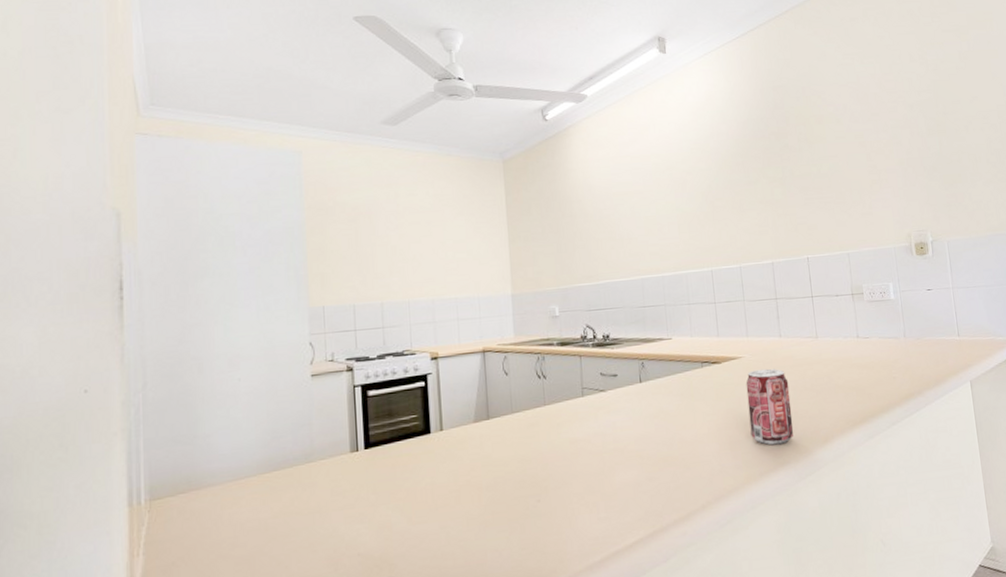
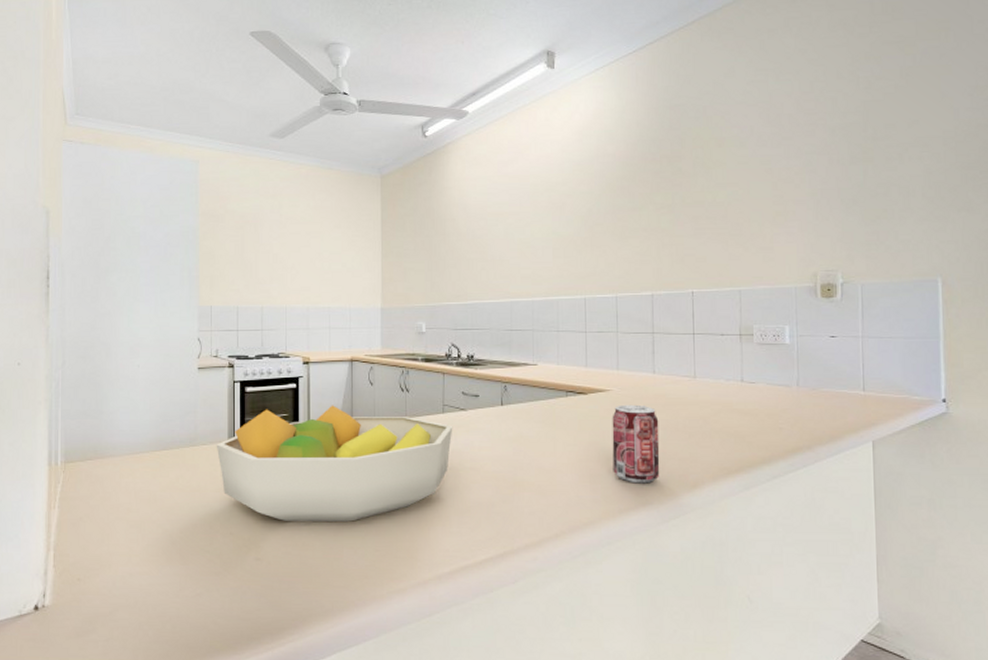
fruit bowl: none [336,400,594,533] -> present [216,405,453,522]

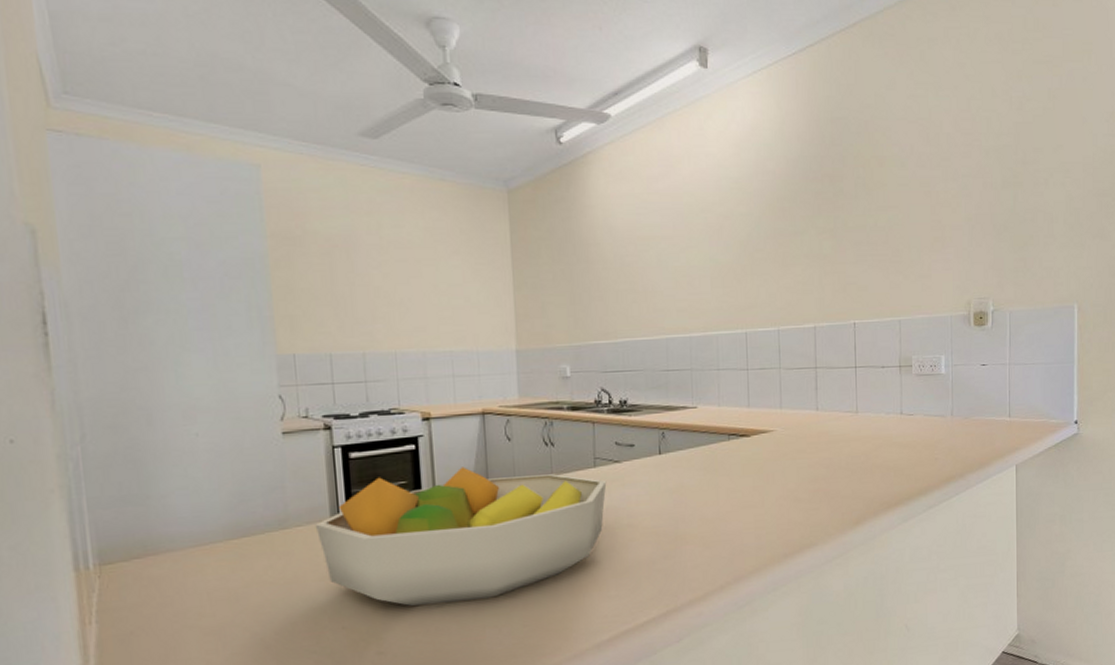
beverage can: present [612,404,660,484] -> none [775,444,824,526]

